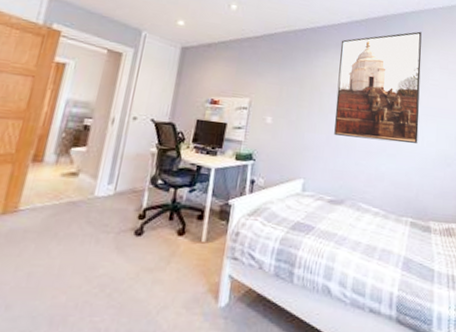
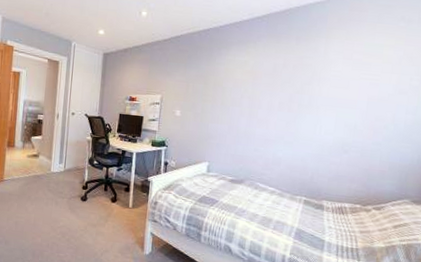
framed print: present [334,31,422,144] -> none [235,22,326,132]

